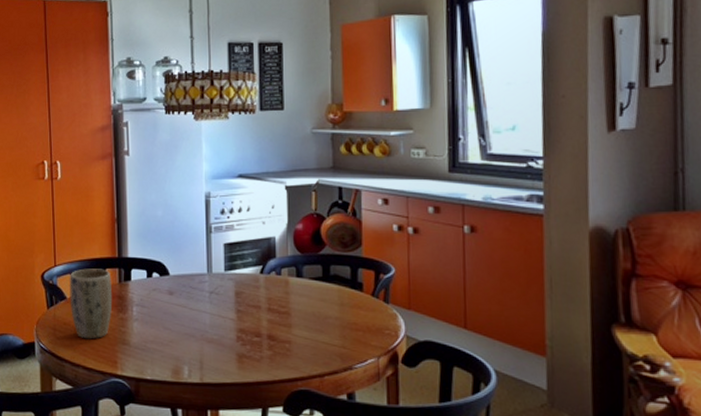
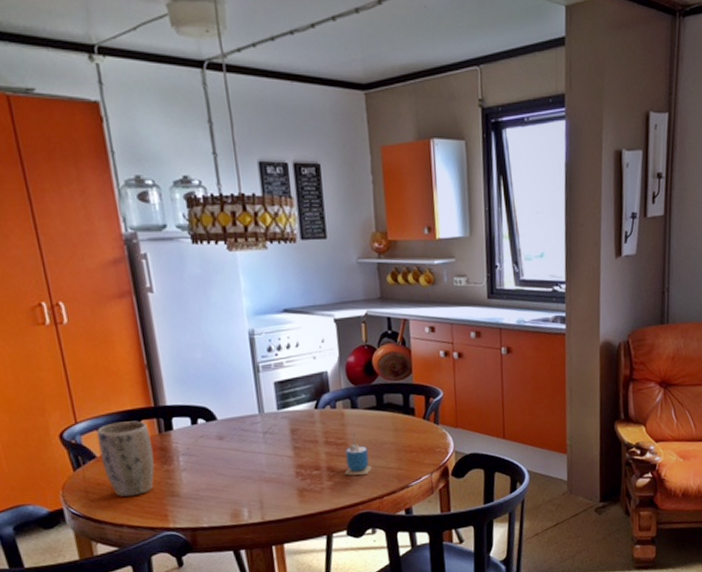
cup: none [285,302,315,349] -> present [344,433,373,476]

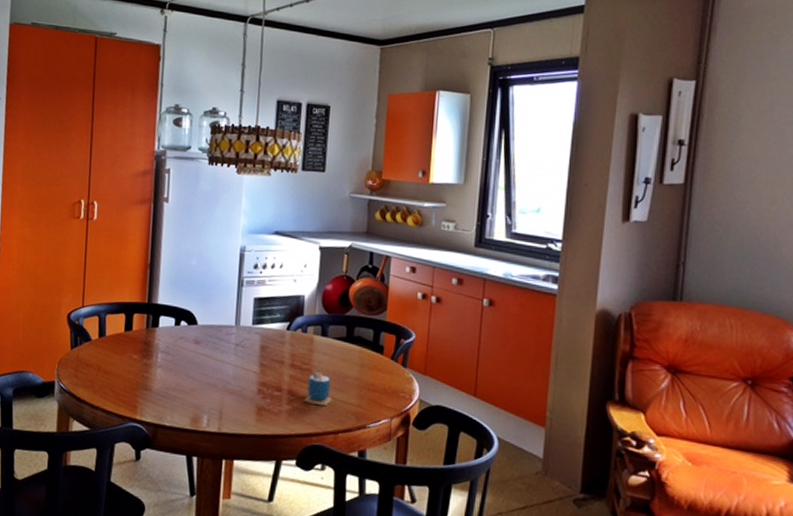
plant pot: present [97,421,155,497] -> none [94,311,139,383]

